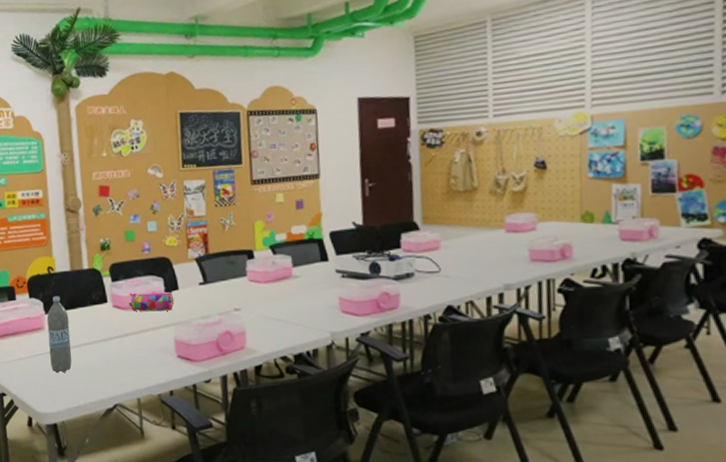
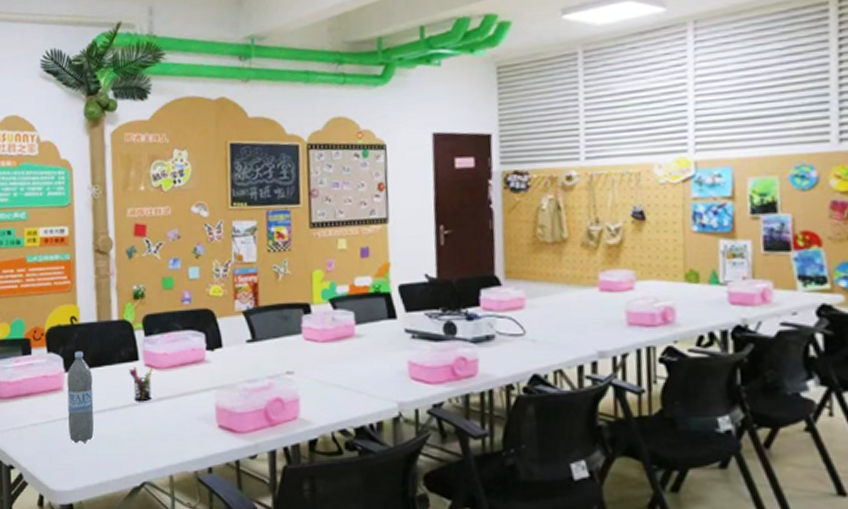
pen holder: none [99,308,120,338] -> present [129,366,153,402]
pencil case: present [128,292,175,312] -> none [163,350,217,372]

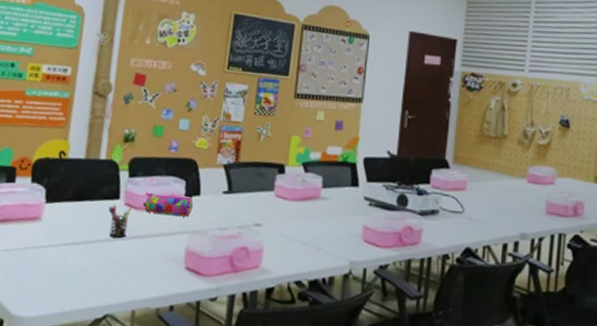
water bottle: present [67,351,95,442] -> none [39,184,73,272]
pencil case: none [163,350,217,372] -> present [142,192,194,217]

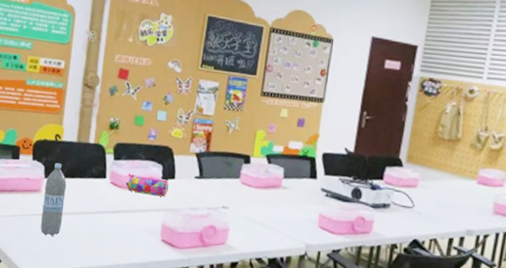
water bottle: none [39,184,73,272] -> present [40,162,67,236]
pen holder: present [108,204,132,239] -> none [96,182,116,212]

